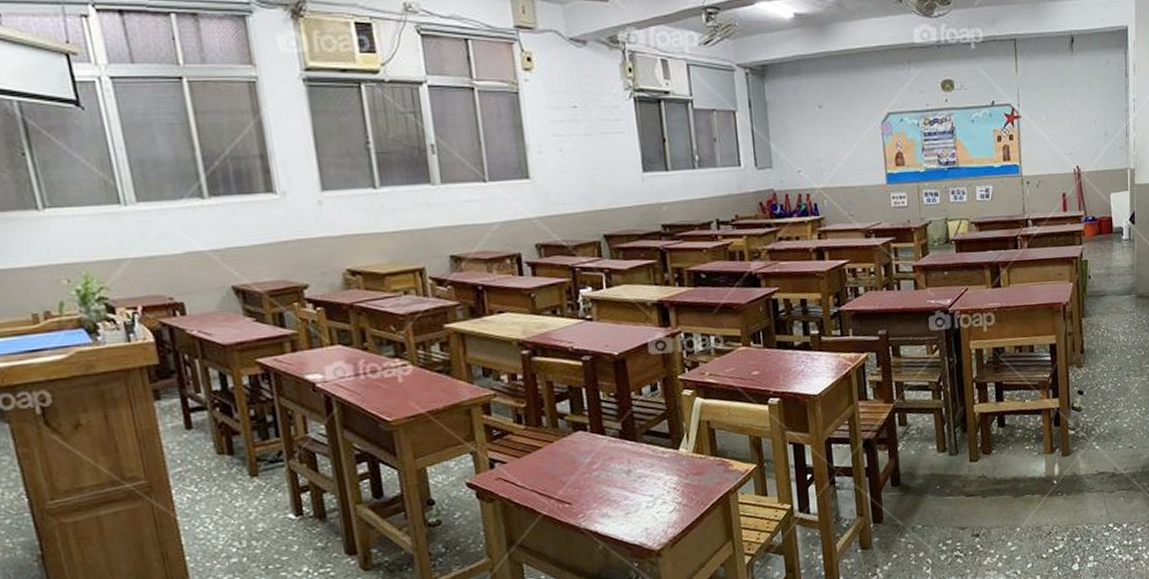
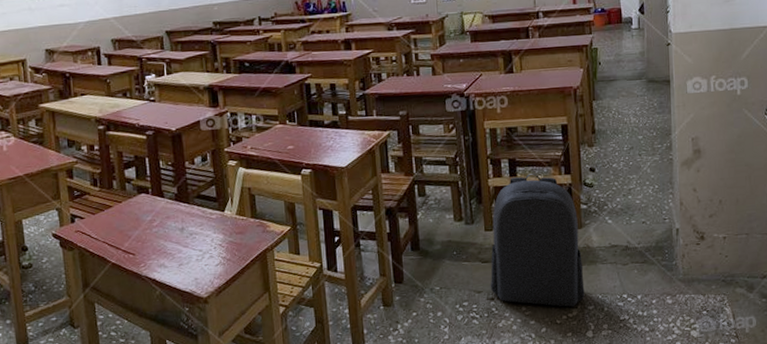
backpack: none [975,398,1071,540] -> present [490,173,585,307]

